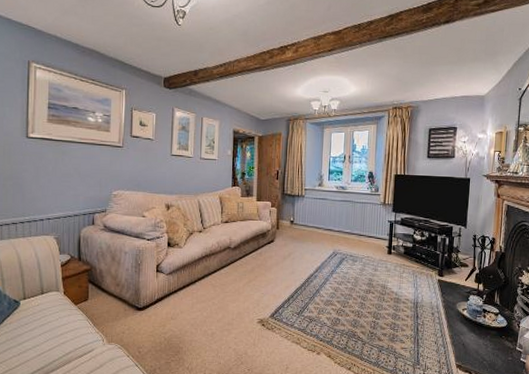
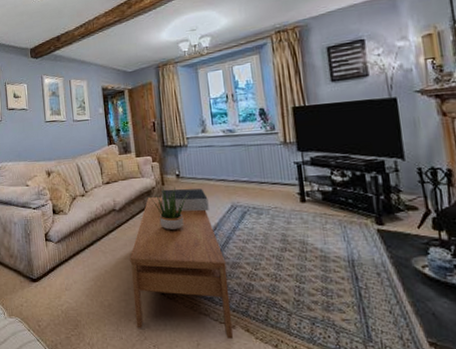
coffee table: none [235,239,321,363] -> present [130,197,233,339]
potted plant: none [263,231,300,270] -> present [148,186,190,231]
decorative box: none [274,233,315,256] -> present [161,188,209,212]

